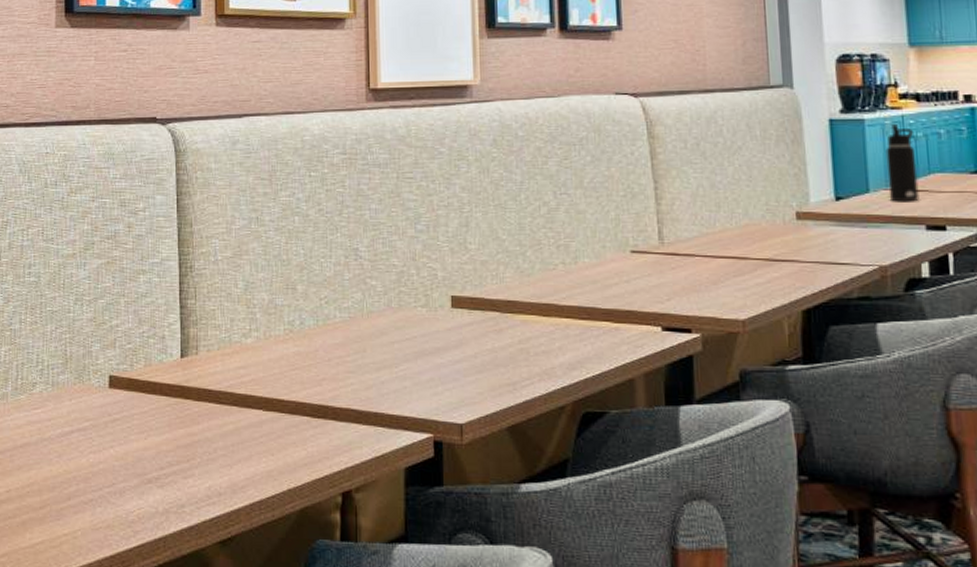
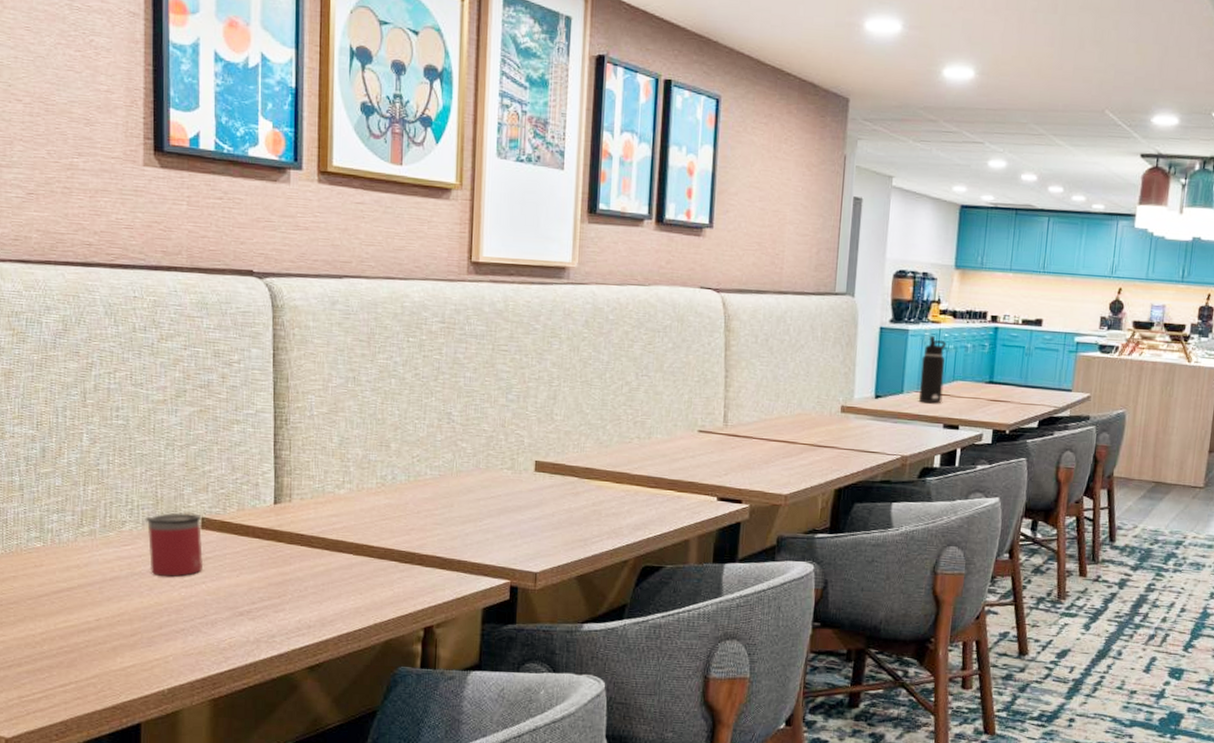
beverage cup: none [54,371,112,441] -> present [144,512,204,577]

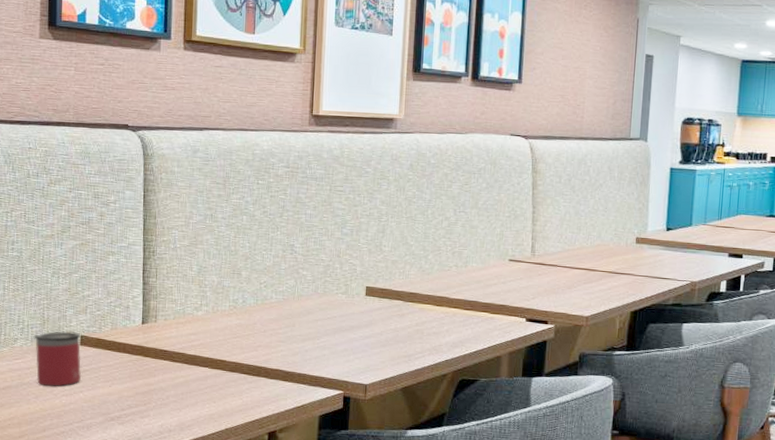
water bottle: present [918,336,947,404] -> none [706,175,731,236]

